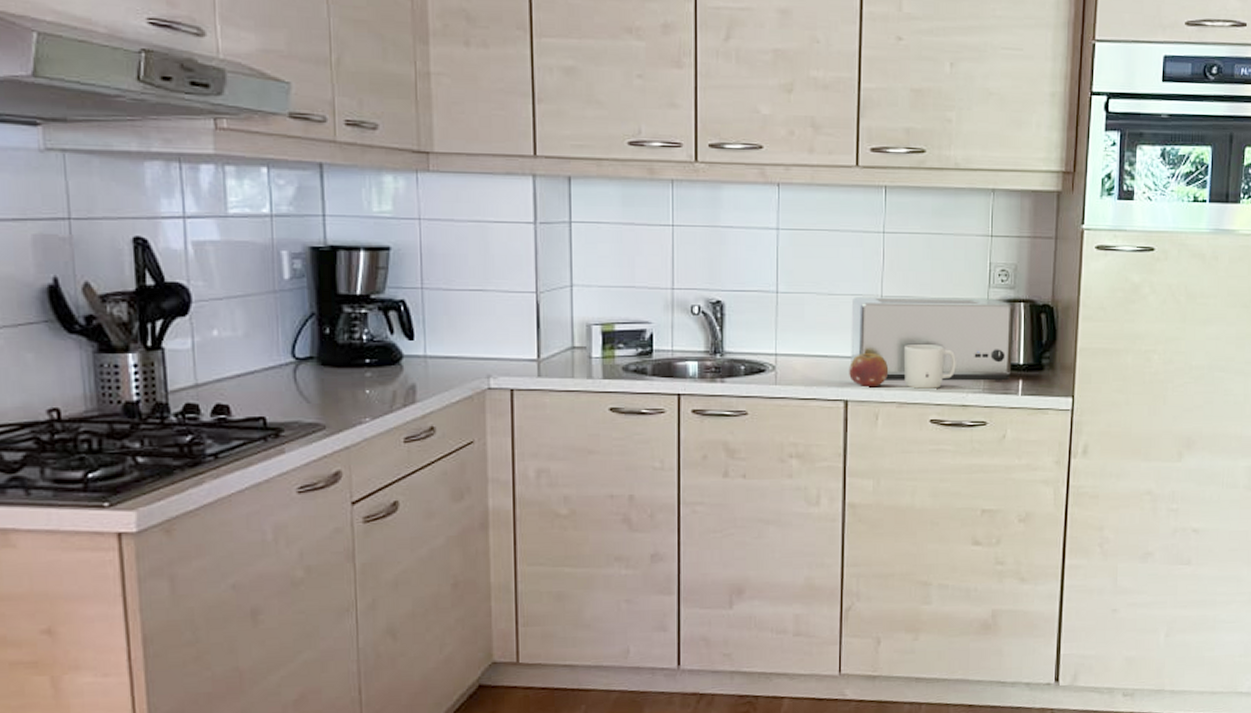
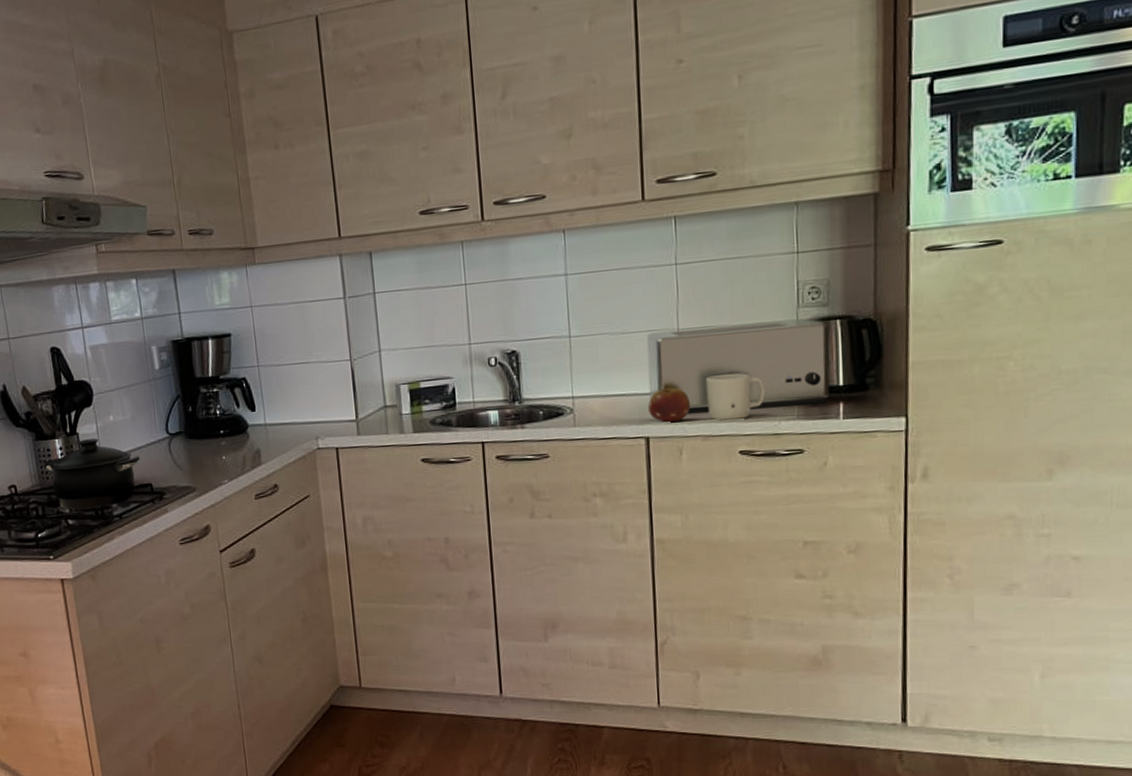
saucepan: none [105,357,251,445] -> present [43,438,140,510]

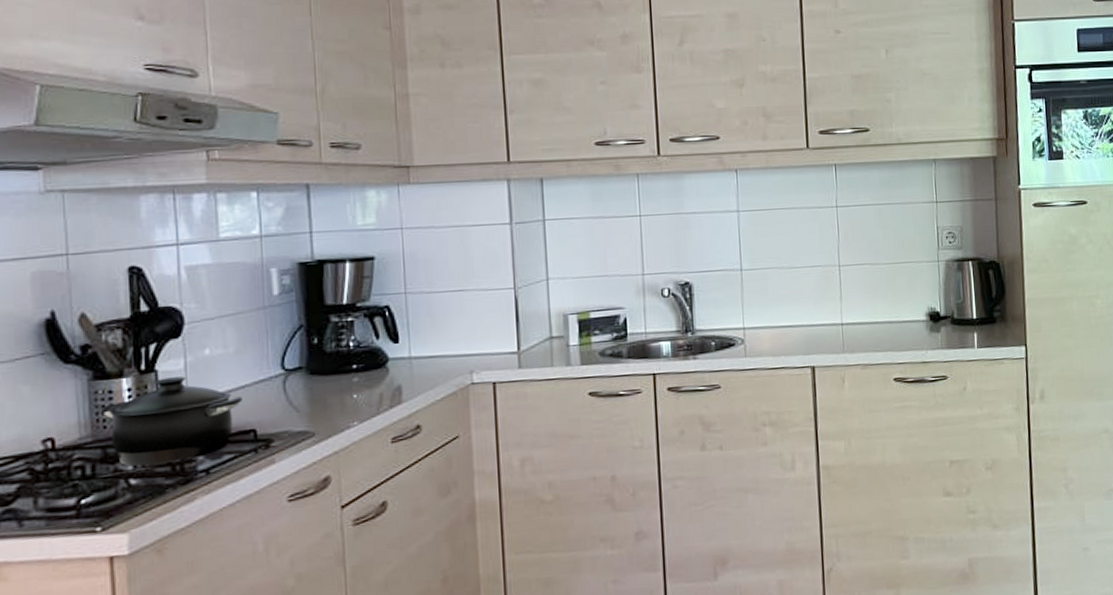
toaster: present [646,318,830,414] -> none [811,259,967,345]
fruit: present [648,386,691,423] -> none [814,318,852,353]
mug: present [705,373,765,421] -> none [863,307,914,351]

